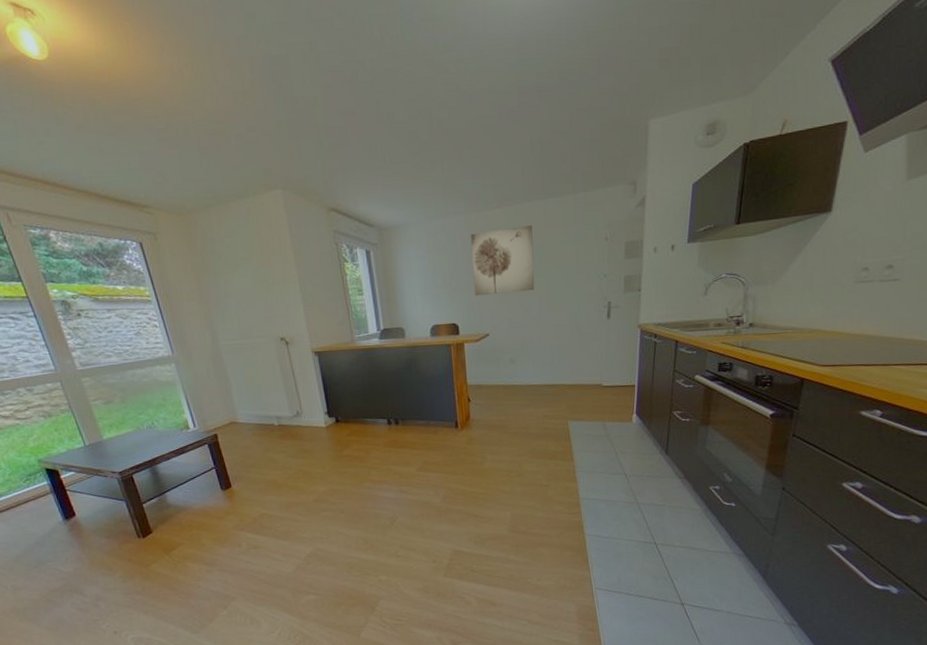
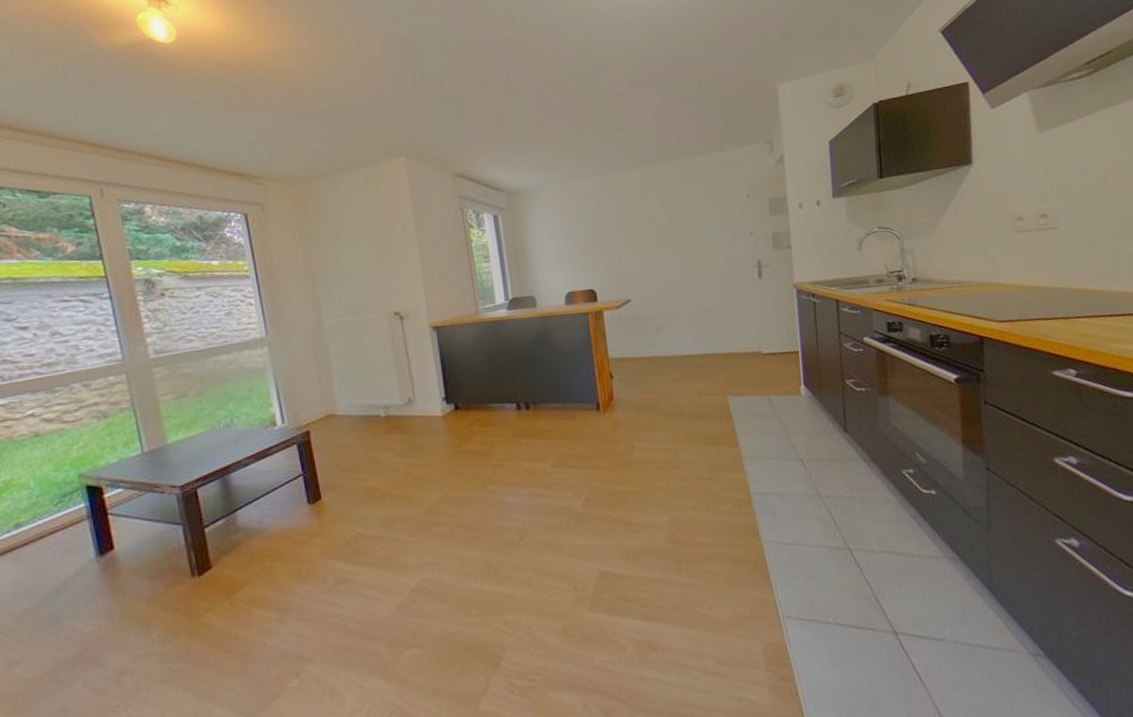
wall art: present [471,225,535,296] -> none [605,185,677,259]

